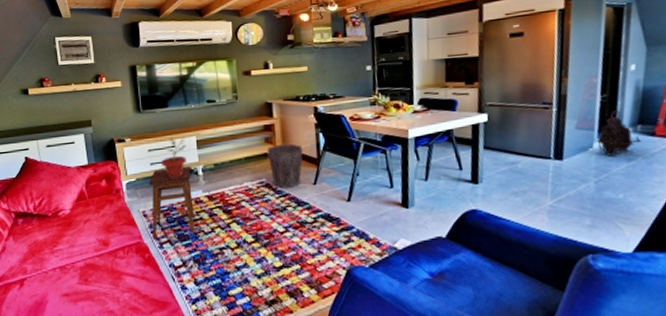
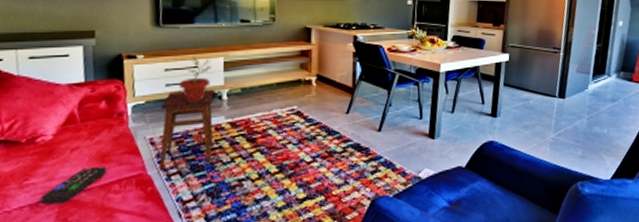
remote control: none [67,235,112,267] -> present [40,166,107,204]
waste bin: present [267,143,303,189] -> none [301,71,339,117]
backpack: present [596,110,641,157] -> none [591,58,623,97]

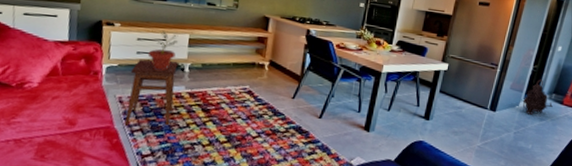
remote control: present [40,166,107,204] -> none [23,113,81,143]
backpack: none [591,58,623,97] -> present [522,79,553,115]

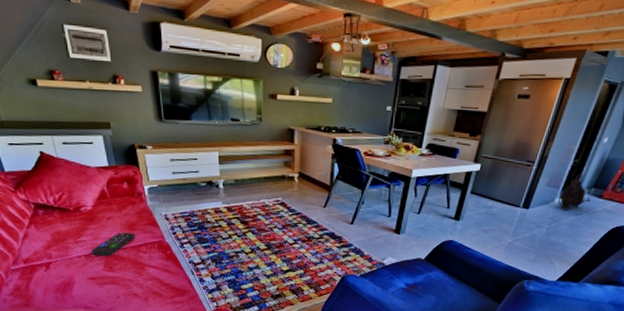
remote control: none [23,113,81,143] -> present [92,231,136,257]
stool: present [124,59,178,126] -> none [170,178,214,239]
potted plant: present [147,30,178,70] -> none [183,149,208,188]

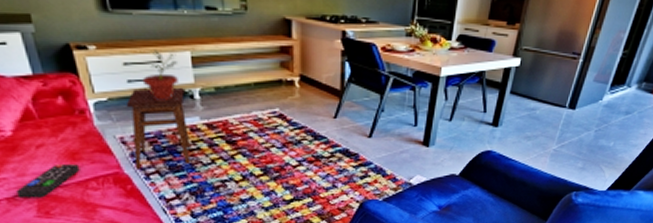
stool: none [170,178,214,239] -> present [125,88,191,169]
potted plant: none [183,149,208,188] -> present [142,49,178,100]
backpack: present [558,174,591,210] -> none [606,66,641,109]

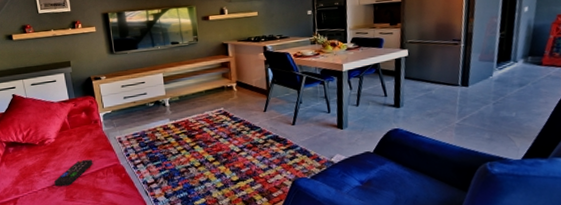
stool: present [125,88,191,169] -> none [122,99,164,161]
potted plant: present [142,49,178,100] -> none [132,74,155,109]

